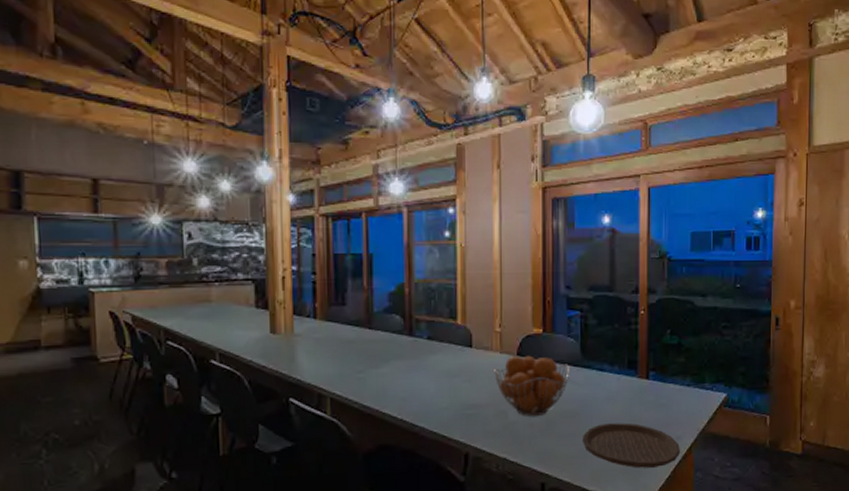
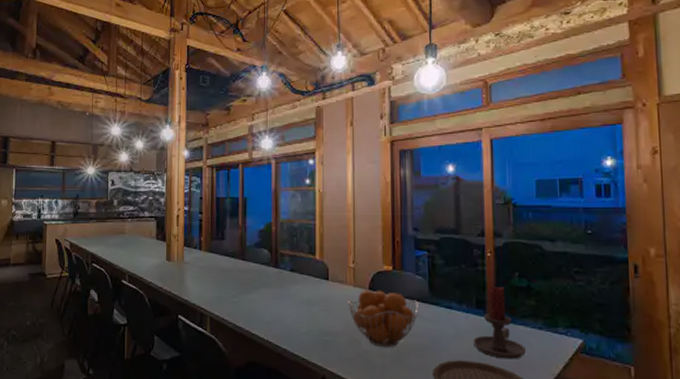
candle holder: none [624,346,675,419] -> present [473,287,527,360]

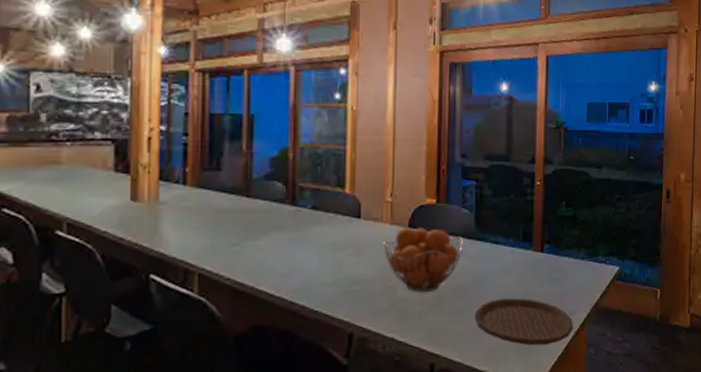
candle holder: present [473,287,527,360] -> none [518,217,569,293]

